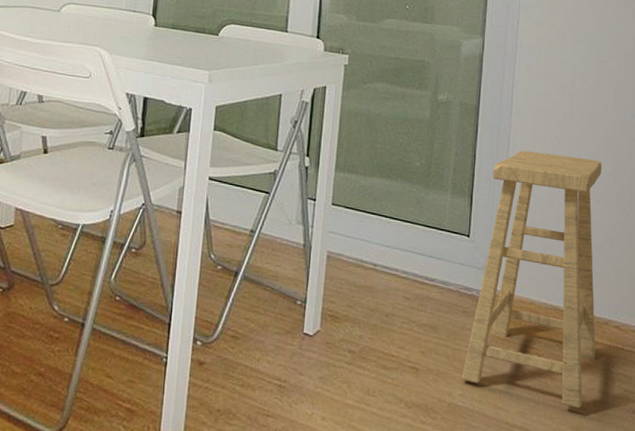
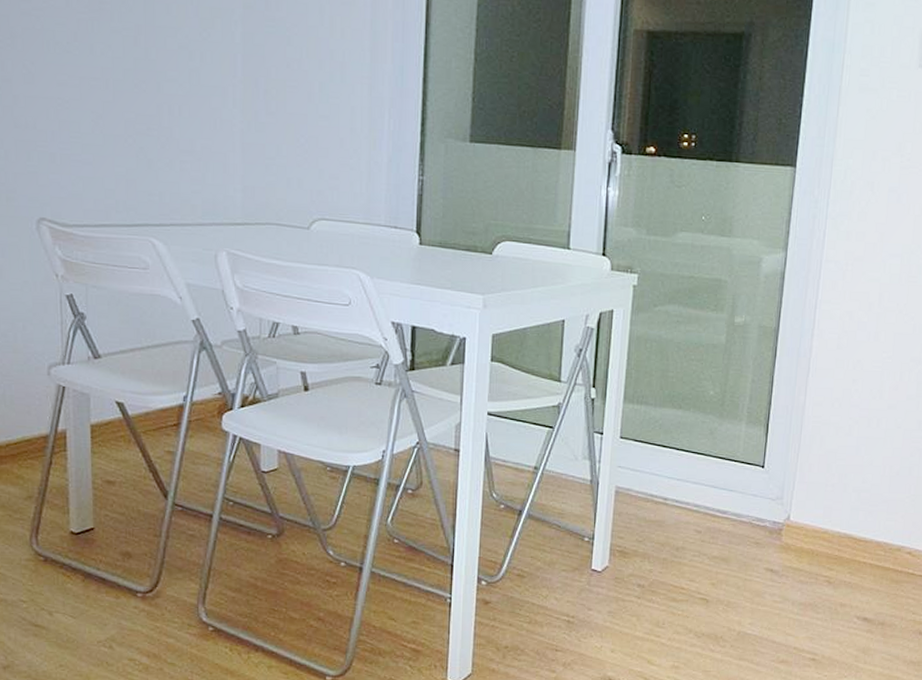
stool: present [462,150,602,409] -> none [752,375,905,632]

